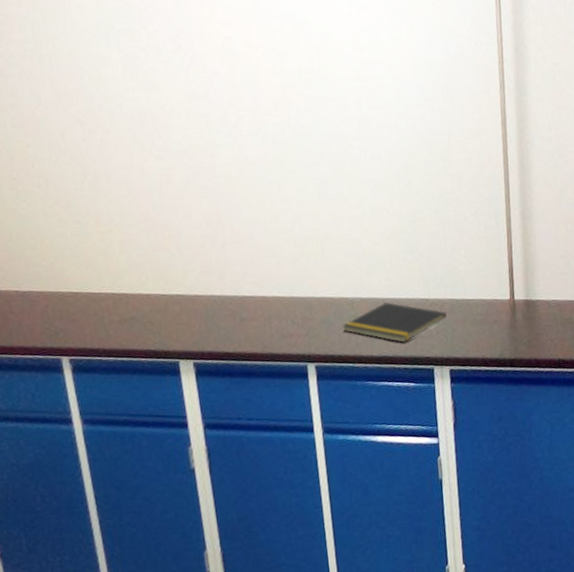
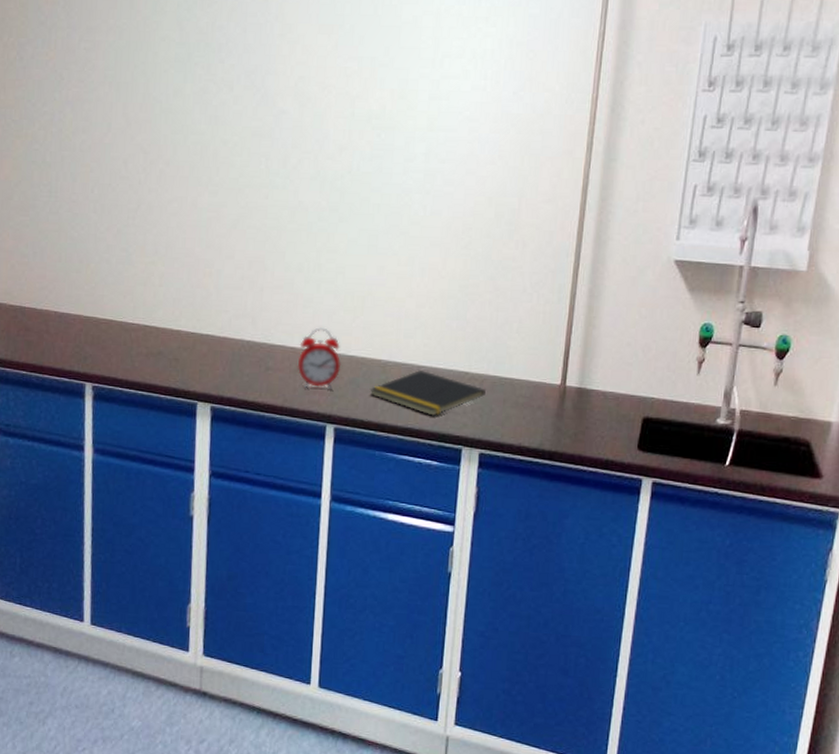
alarm clock: none [269,274,313,334] -> present [297,327,342,389]

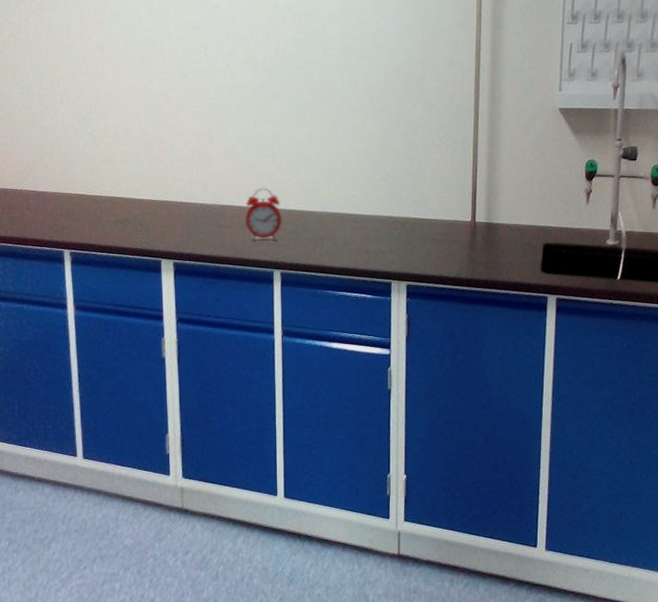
notepad: present [369,370,486,416] -> none [308,218,408,256]

